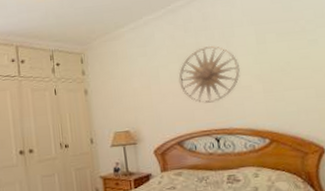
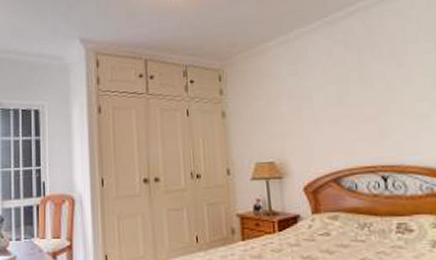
wall art: present [178,45,241,103] -> none [336,64,415,133]

